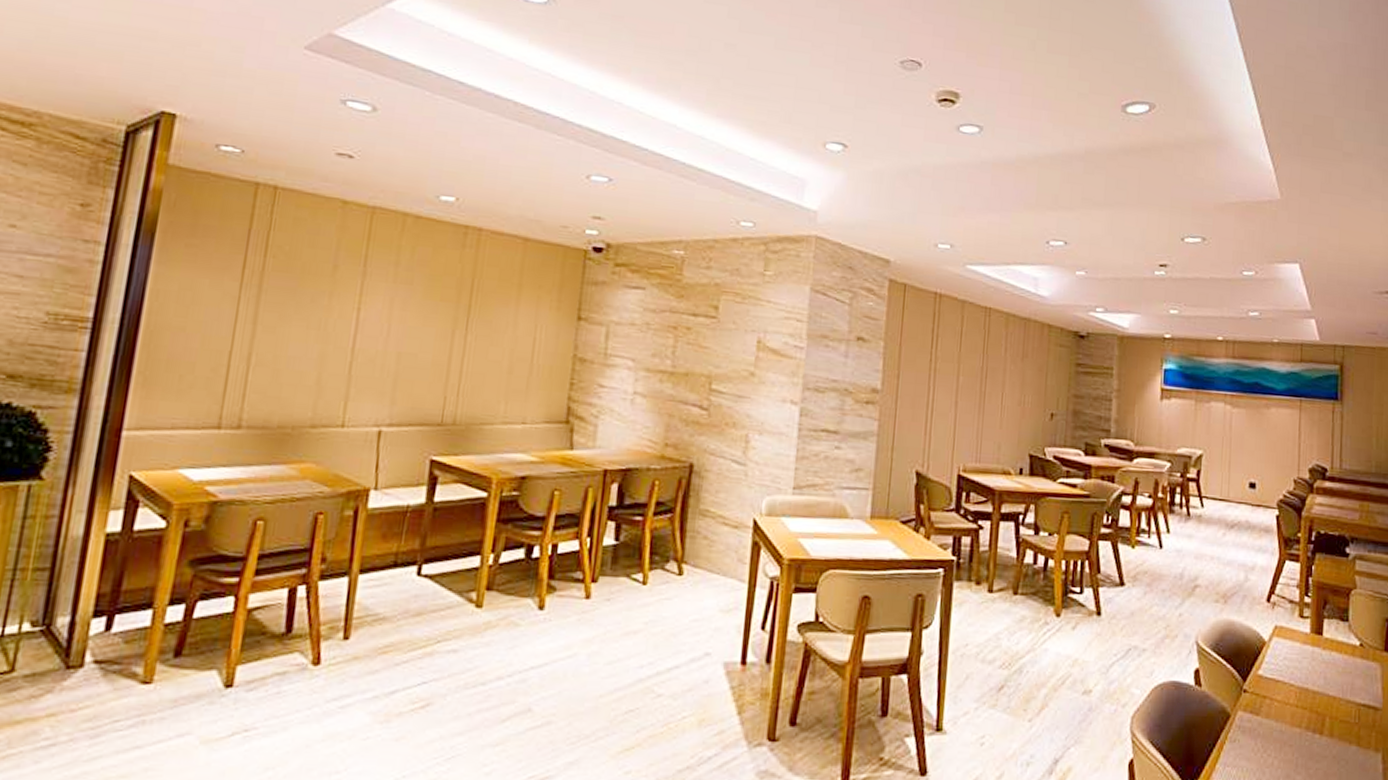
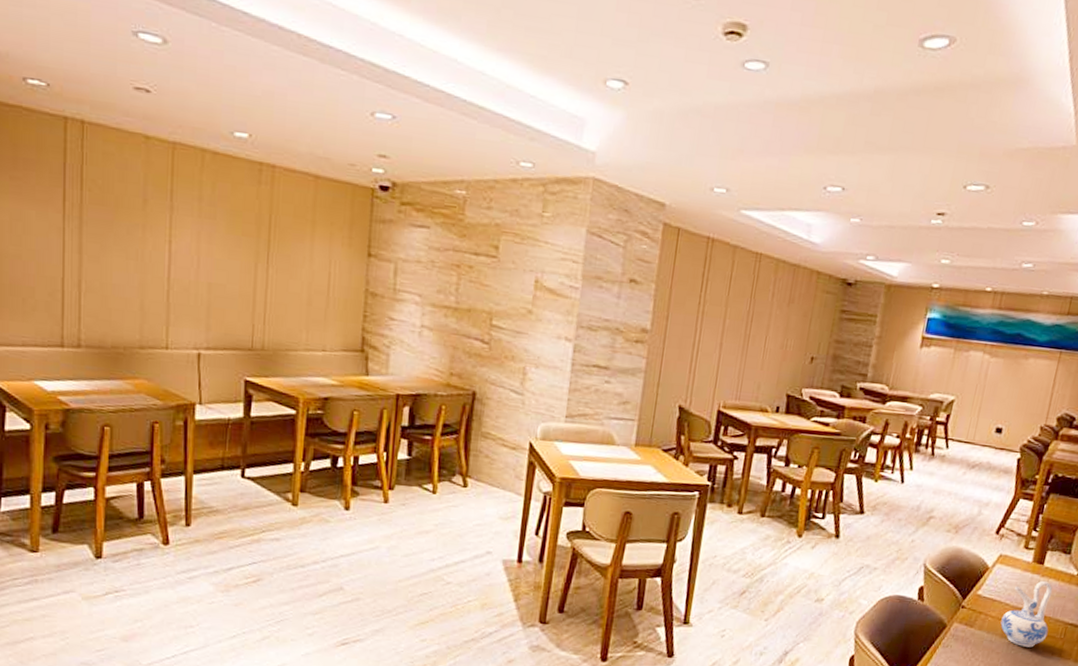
ceramic pitcher: none [1288,655,1341,736] -> present [1000,581,1053,648]

